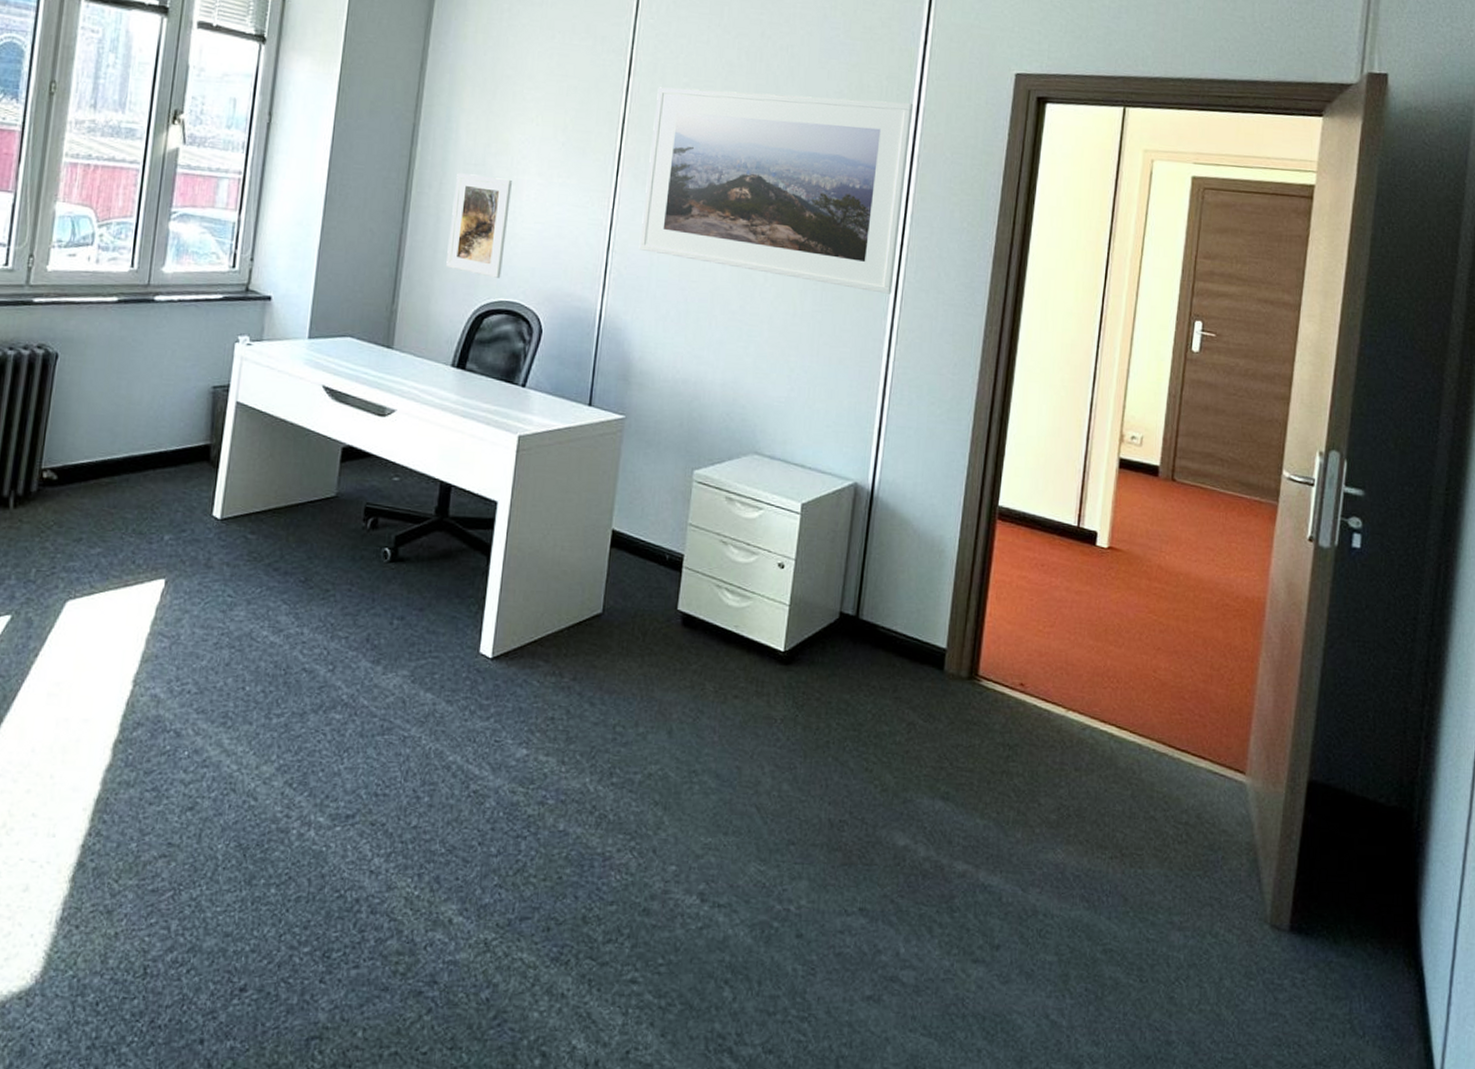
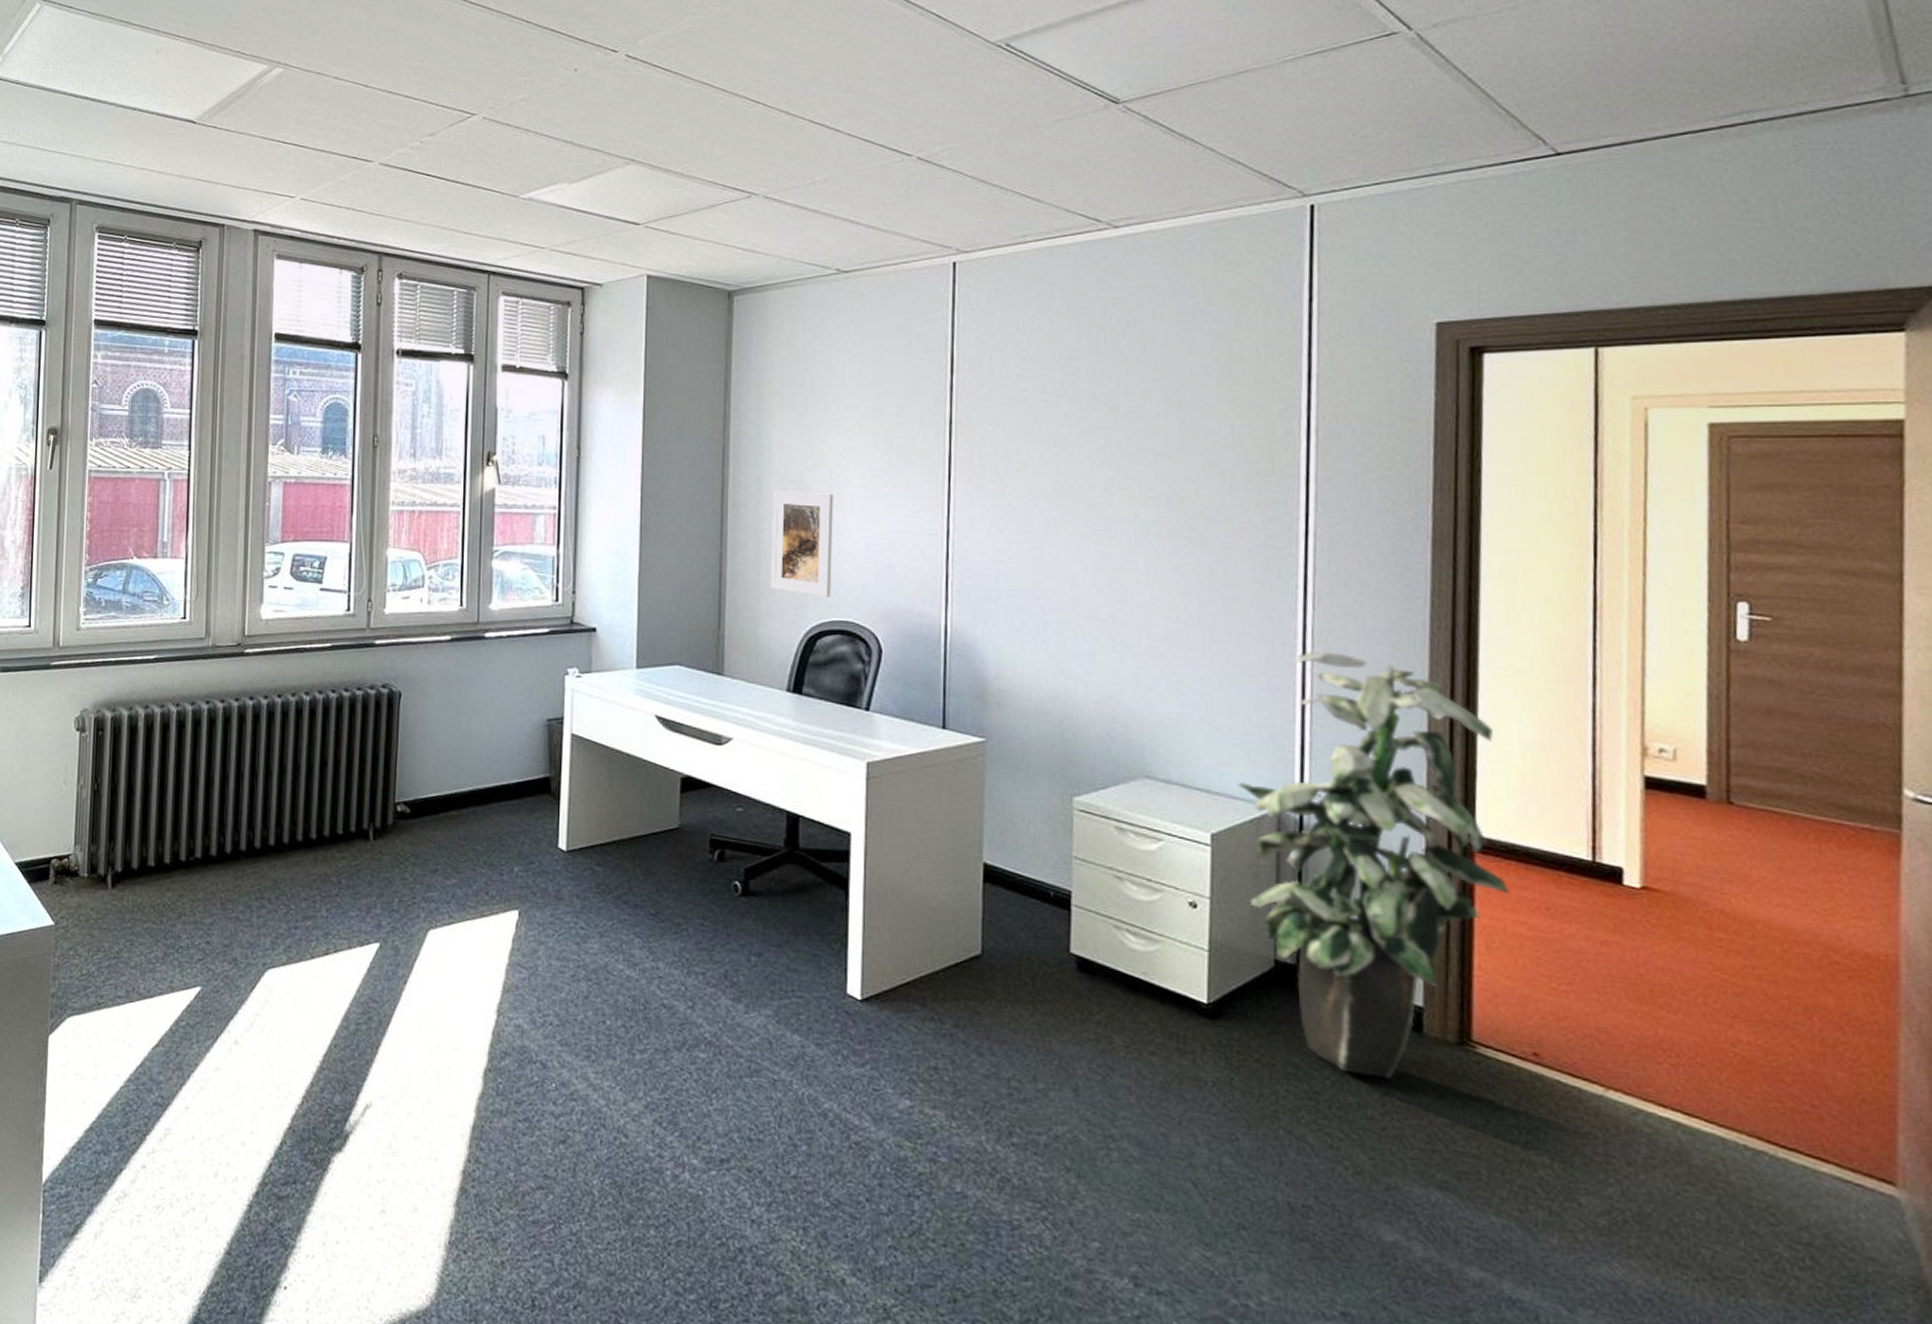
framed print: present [639,87,914,294] -> none [982,370,1304,591]
indoor plant: none [825,347,1020,710] -> present [1238,651,1511,1079]

